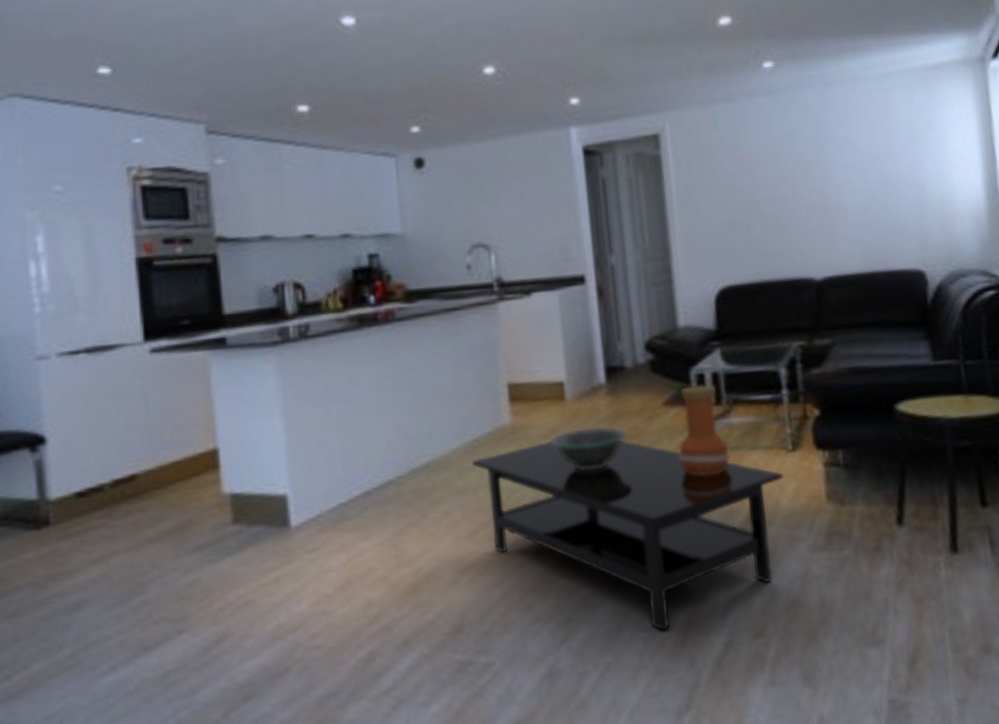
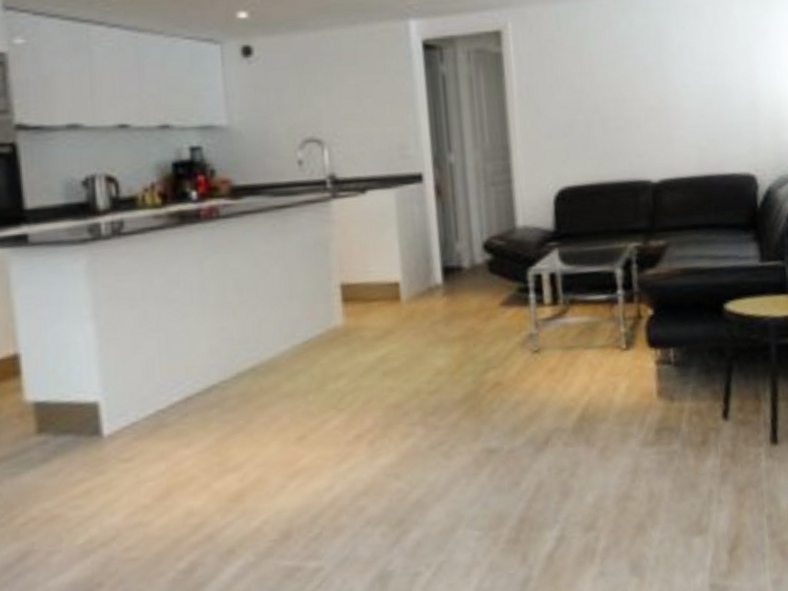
coffee table: present [472,439,783,631] -> none [303,340,617,529]
decorative bowl: present [549,426,627,471] -> none [383,326,464,372]
vase: present [678,384,731,477] -> none [514,284,567,376]

